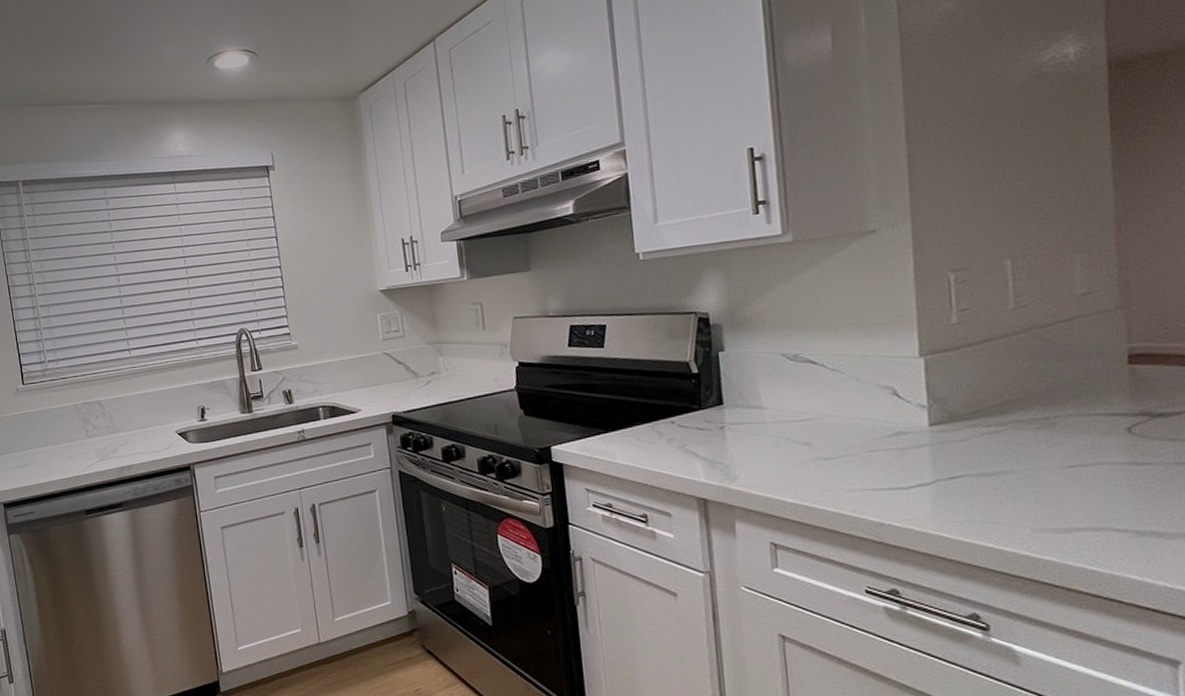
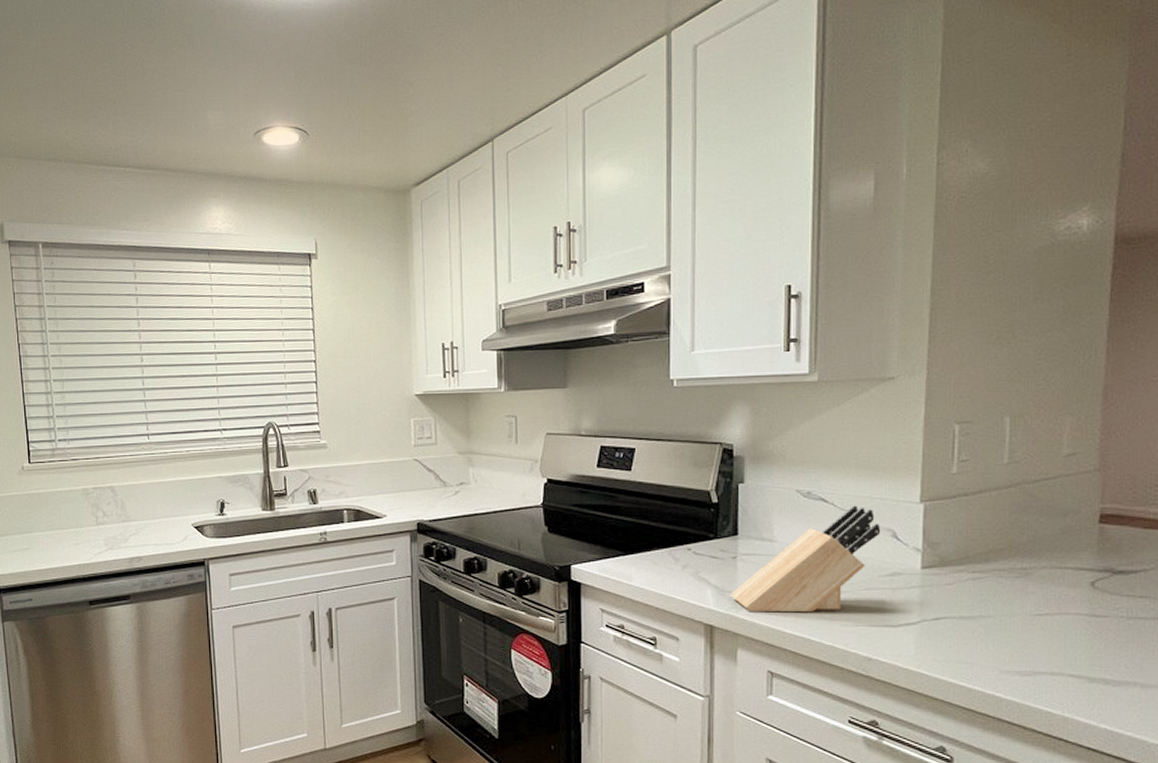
knife block: none [721,365,880,482] -> present [730,505,881,612]

